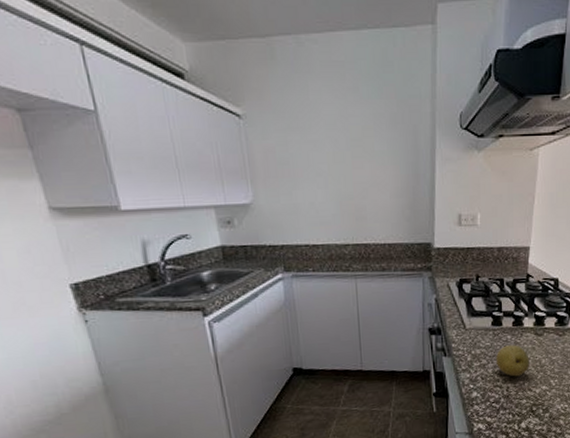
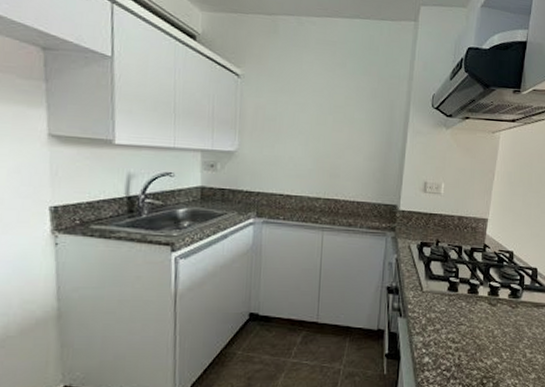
fruit: present [496,344,530,377] -> none [450,312,483,345]

